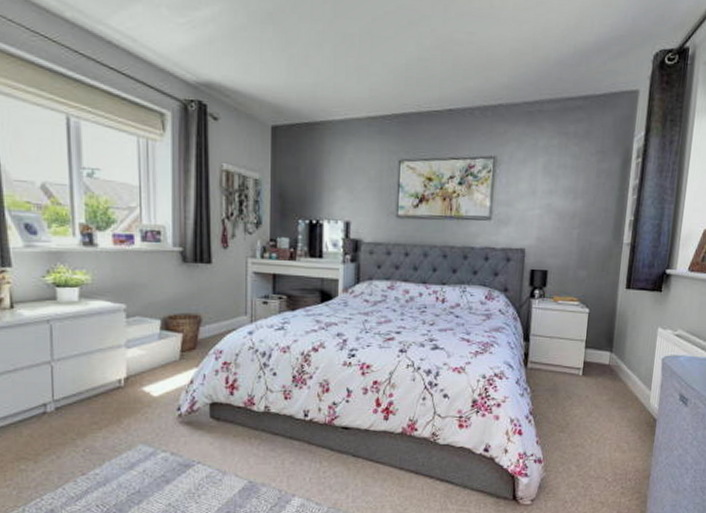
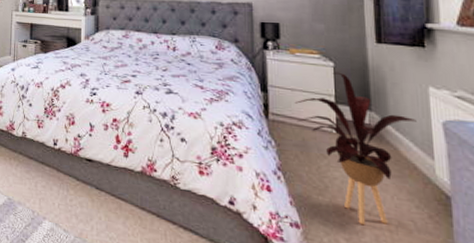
house plant: none [551,318,644,451] -> present [294,72,417,225]

